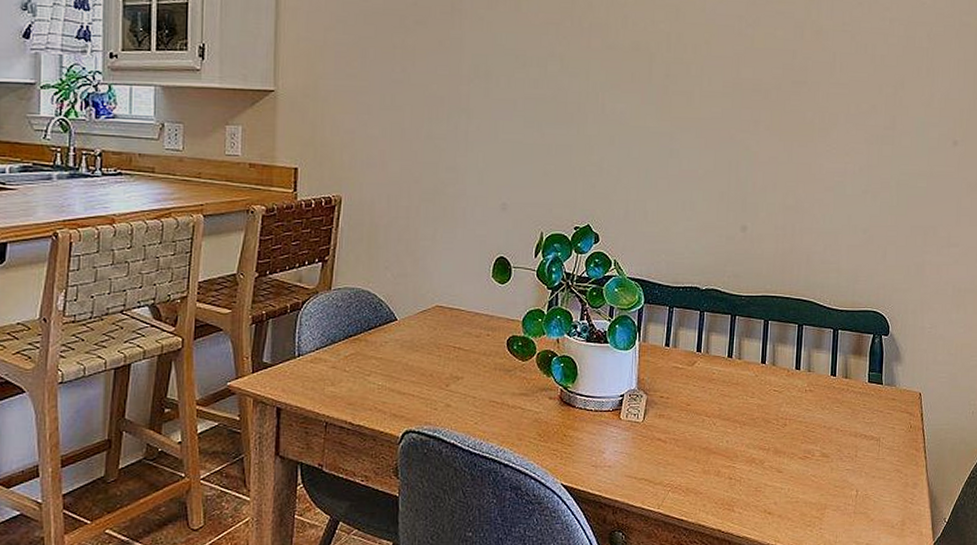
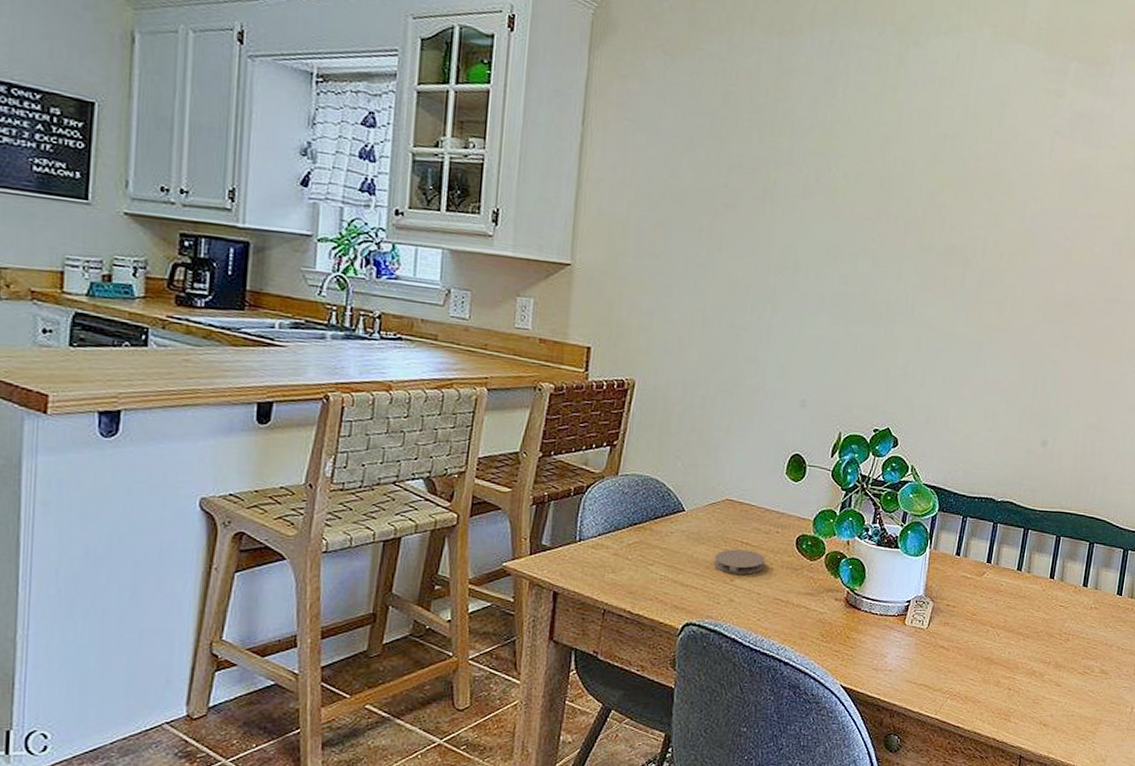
coaster: none [429,355,478,379] -> present [714,549,765,575]

